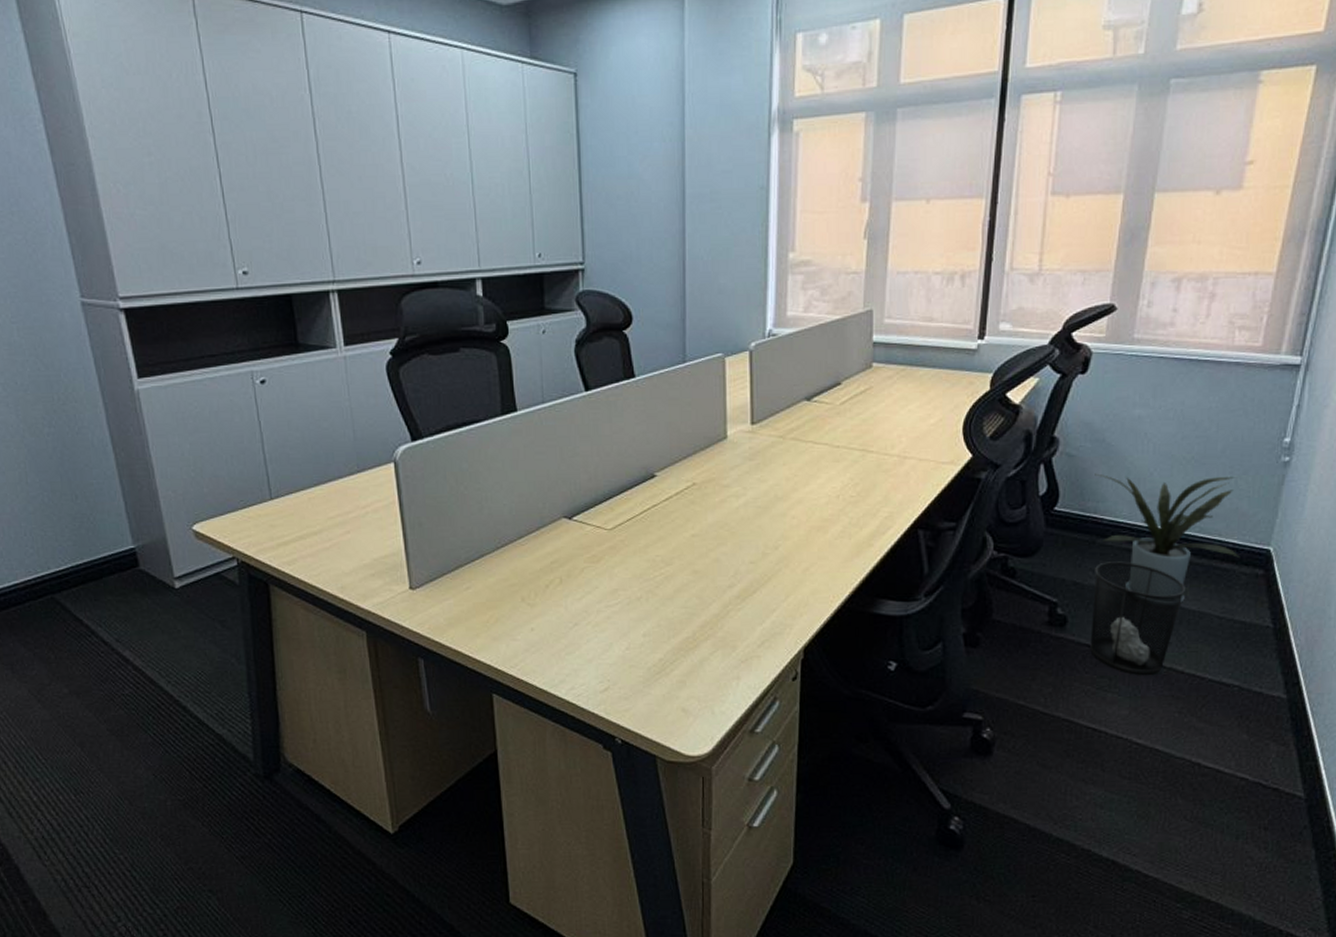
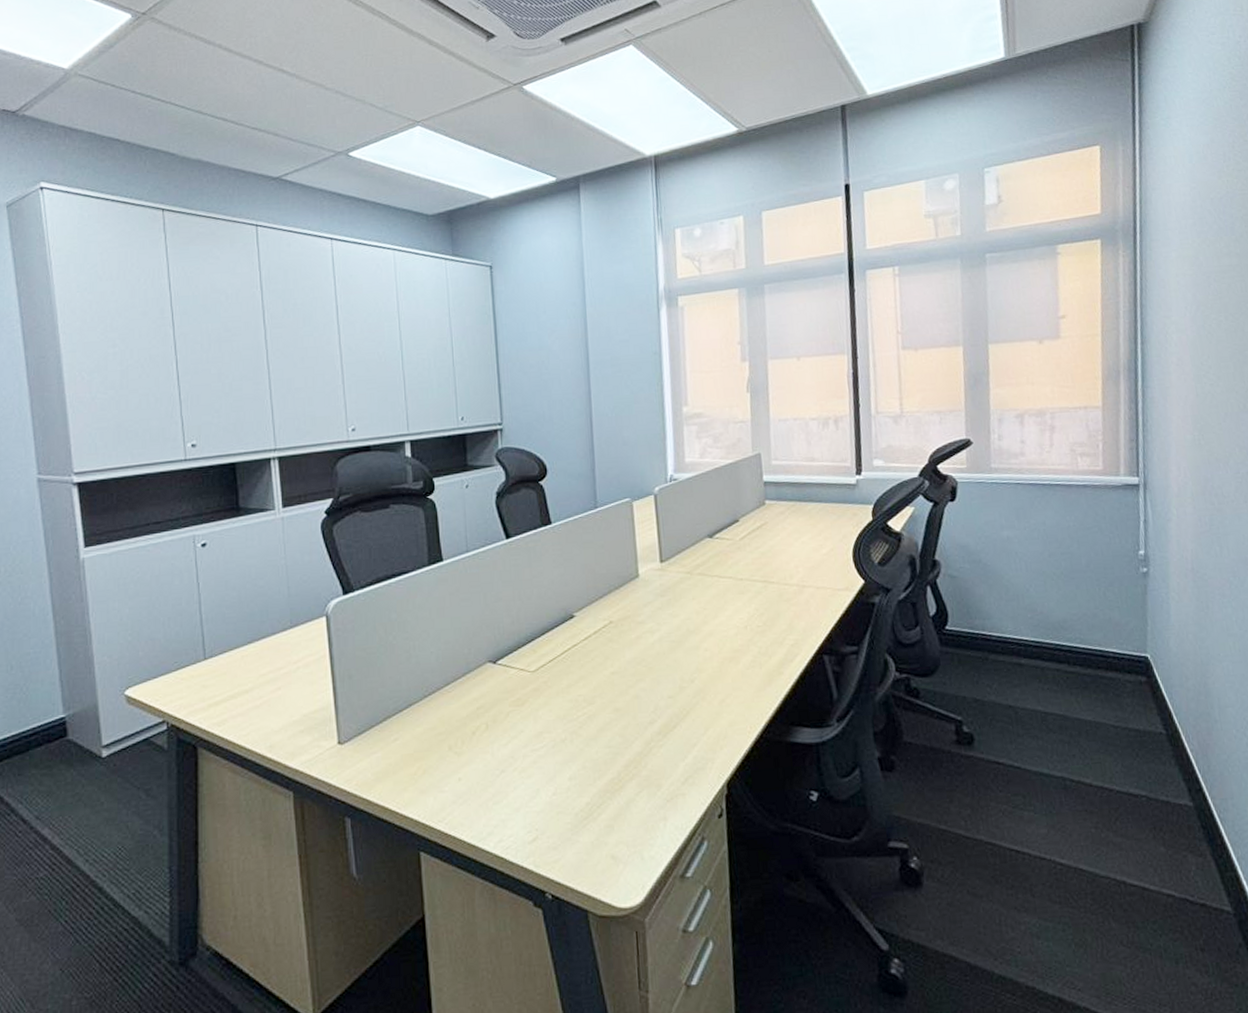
waste bin: present [1090,561,1187,675] -> none [992,676,1079,791]
house plant: present [1095,473,1241,606] -> none [977,589,1122,718]

